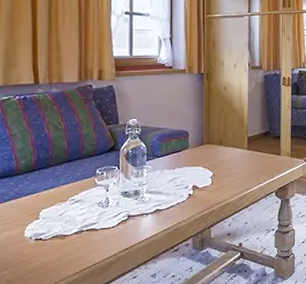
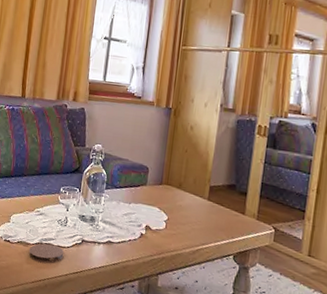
coaster: none [67,228,109,251] -> present [28,243,64,264]

